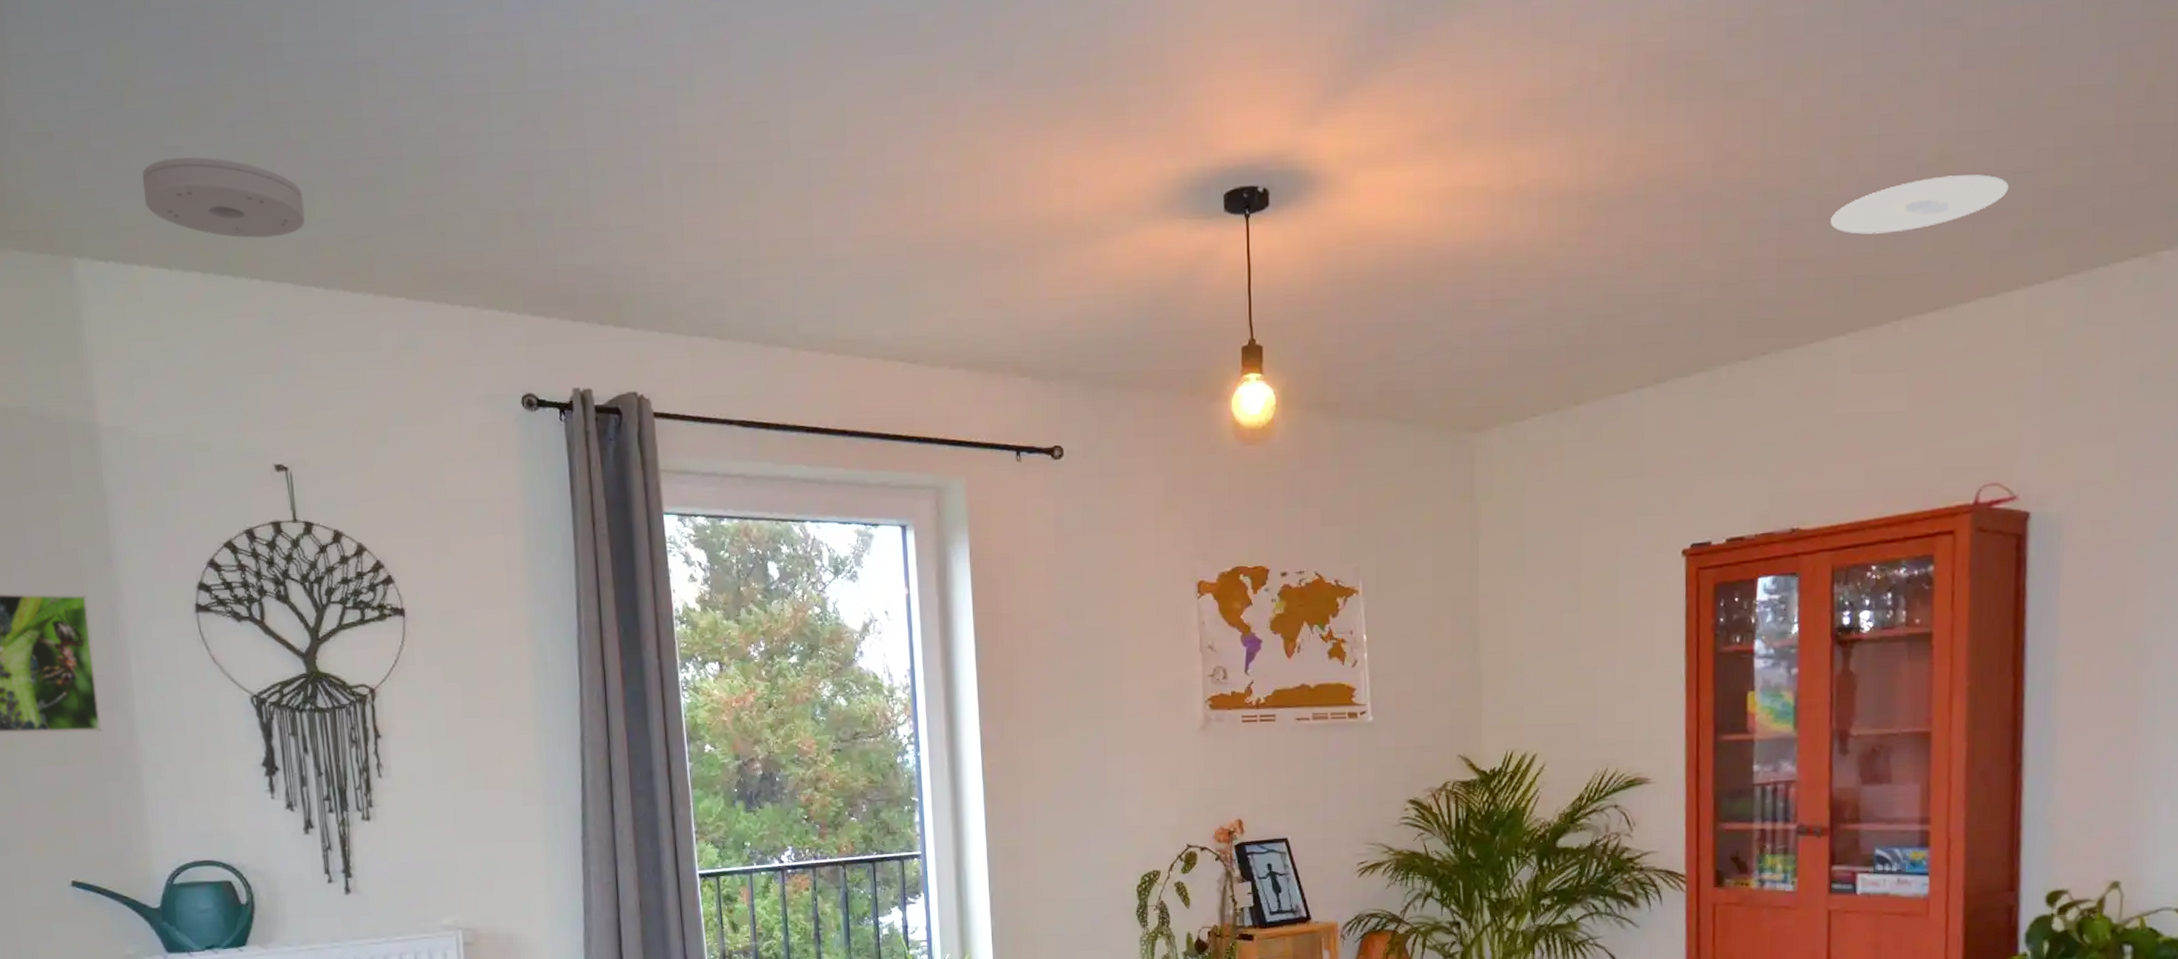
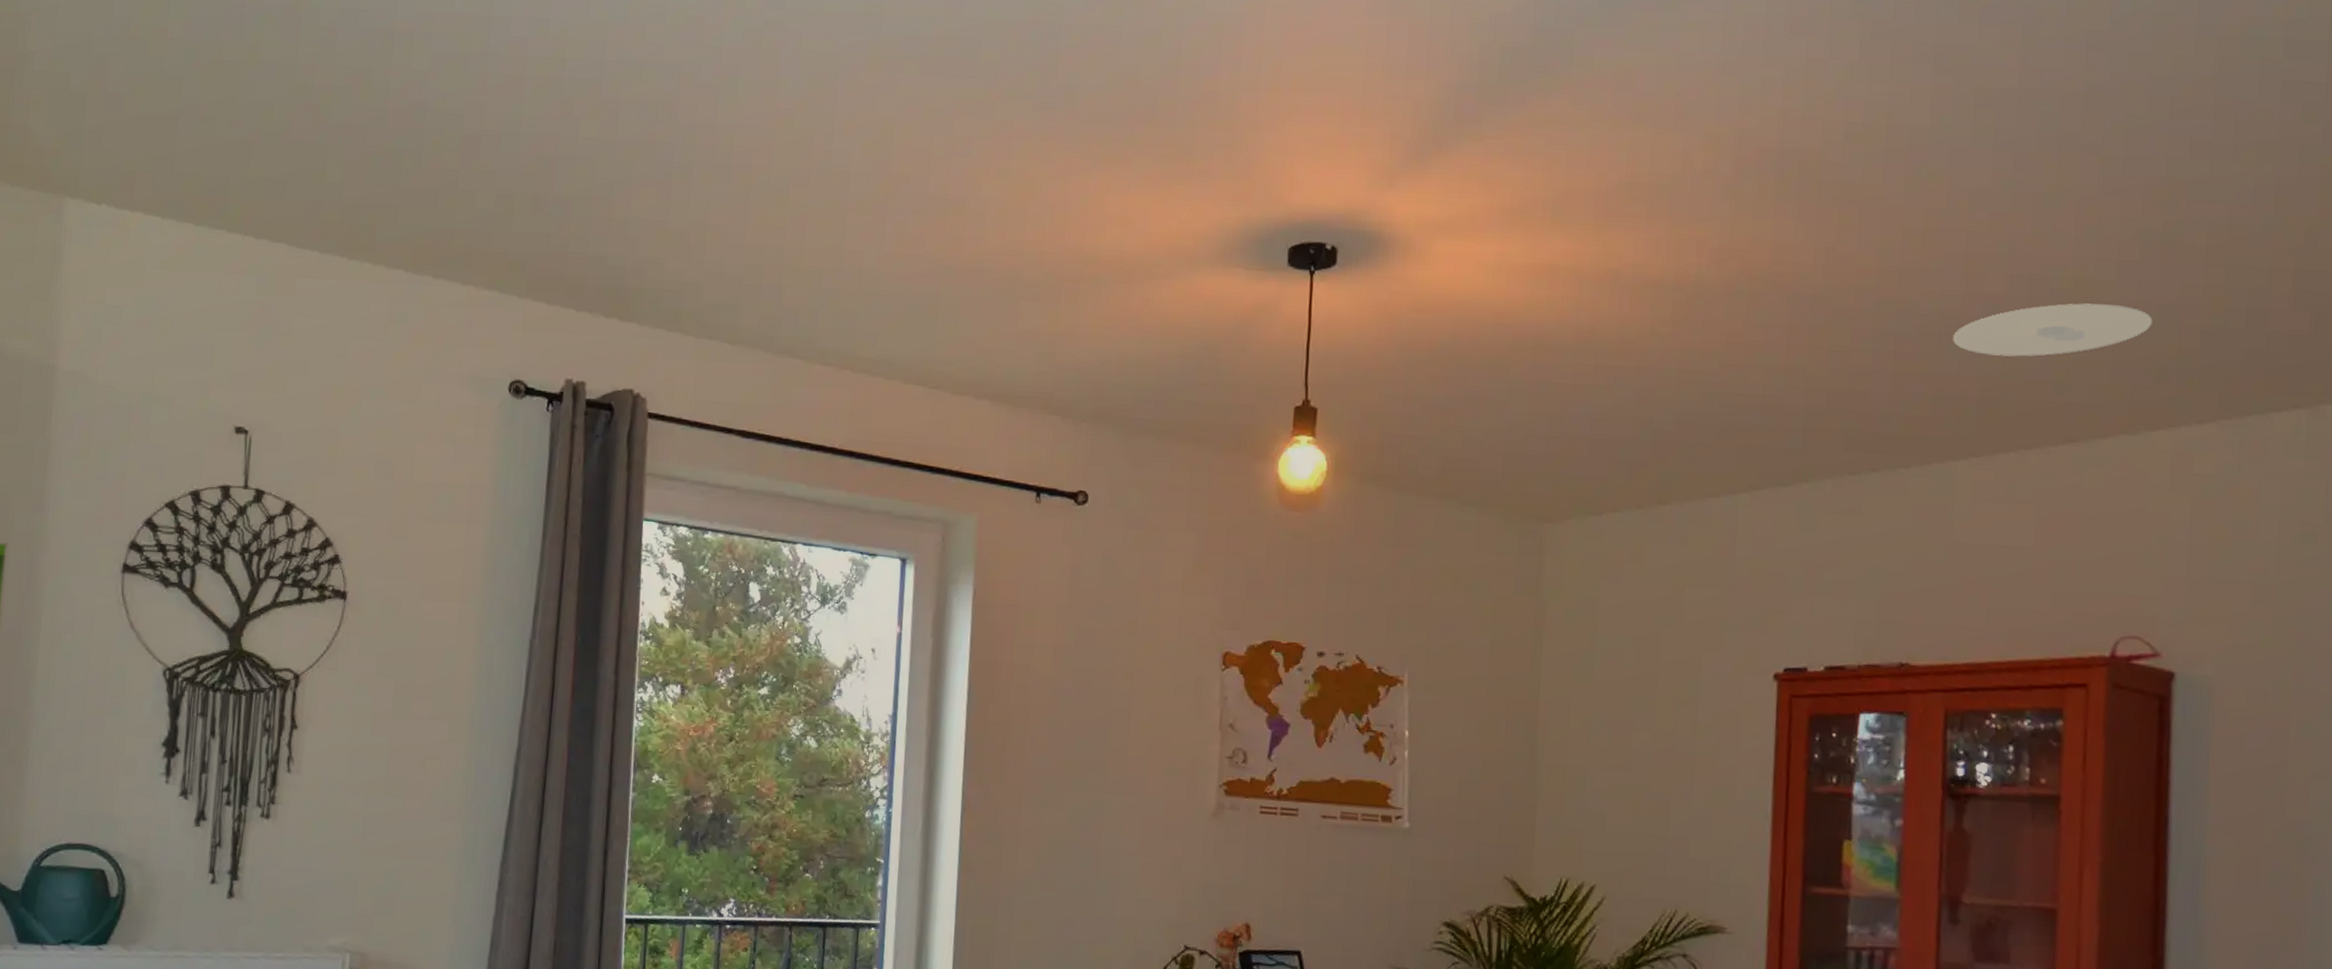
smoke detector: present [142,157,305,239] -> none [150,108,314,197]

